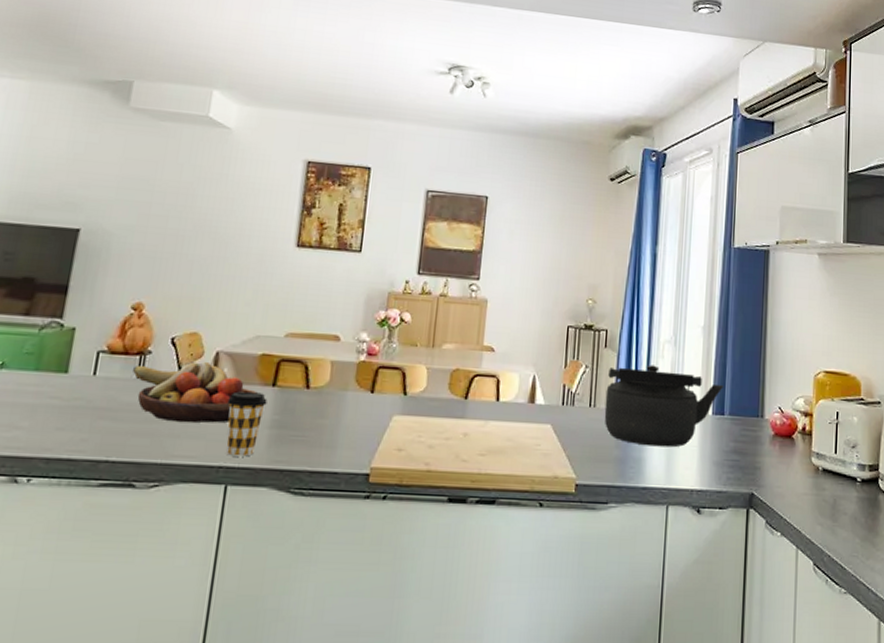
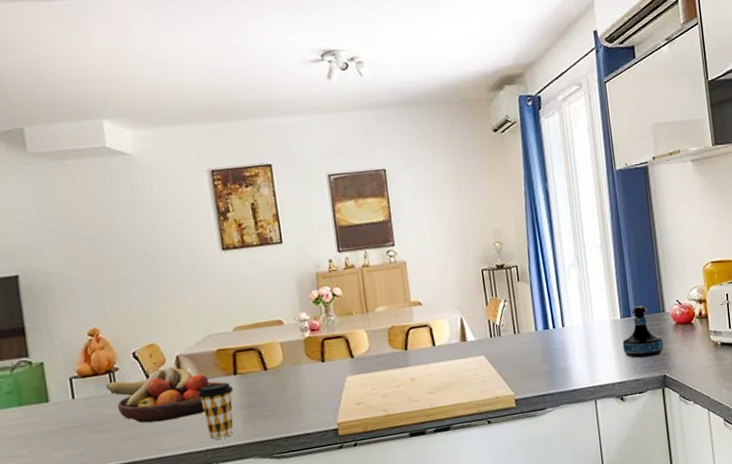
kettle: present [604,365,724,448] -> none [525,287,627,357]
tequila bottle: none [709,403,756,468] -> present [622,305,664,358]

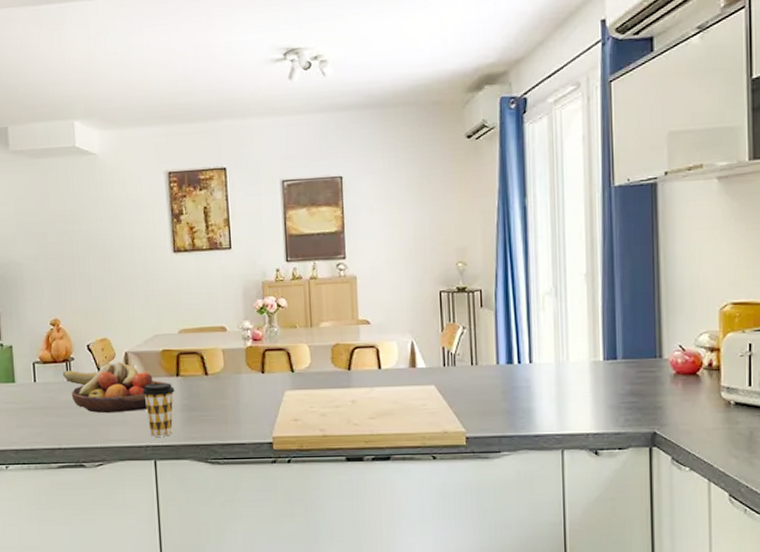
tequila bottle: present [622,305,664,358] -> none [603,347,656,409]

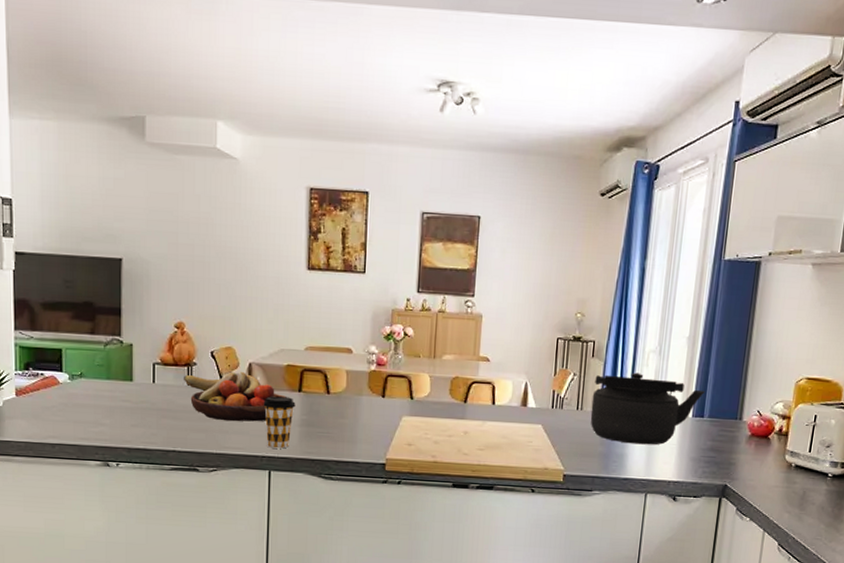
kettle: none [486,318,615,397] -> present [590,372,706,445]

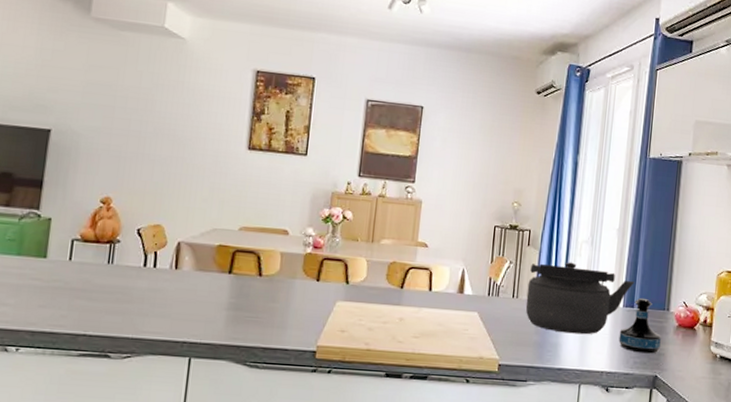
fruit bowl: present [184,371,287,422] -> none [104,250,216,304]
coffee cup: present [263,396,296,449] -> none [189,277,225,334]
tequila bottle: none [687,407,732,463] -> present [618,298,661,354]

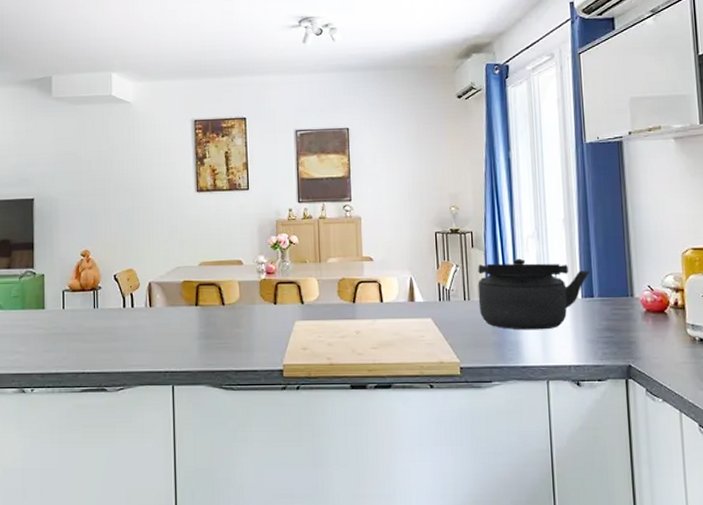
tequila bottle: present [618,298,661,354] -> none [582,286,630,343]

